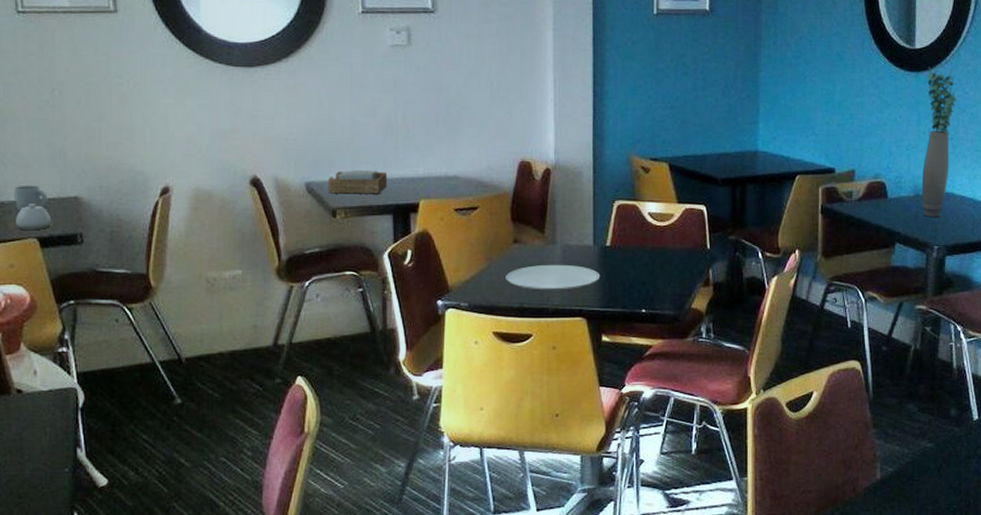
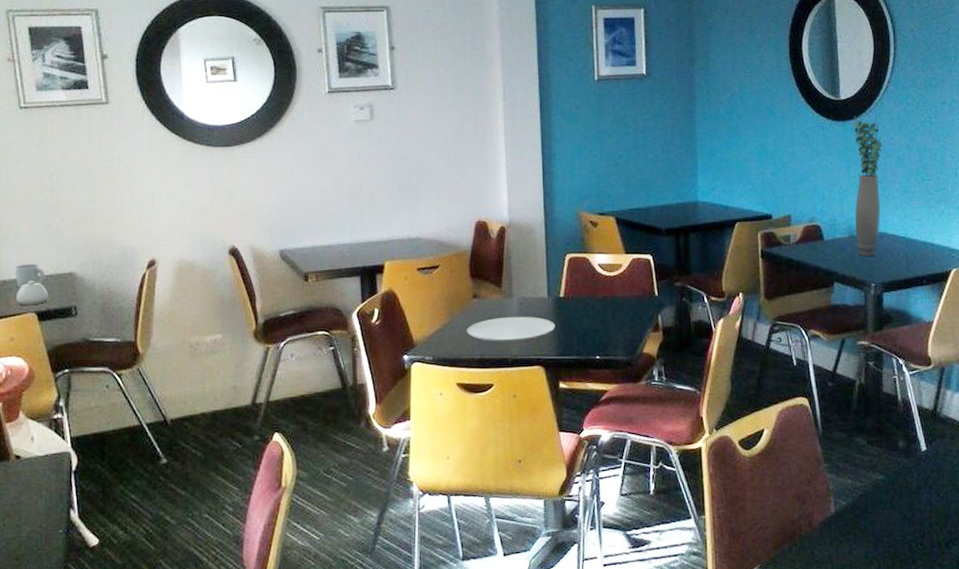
napkin holder: present [327,169,388,194] -> none [300,236,355,260]

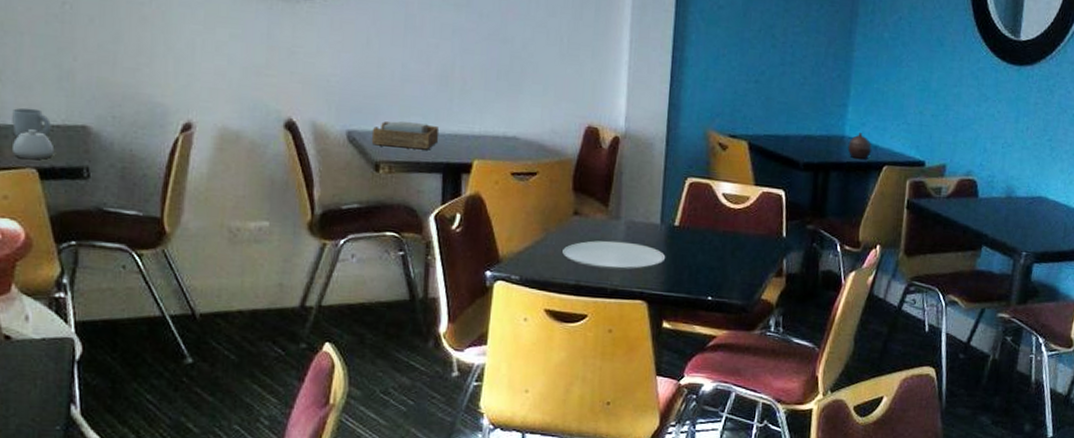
napkin holder: none [300,236,355,260] -> present [371,121,440,150]
sugar bowl: none [702,197,724,219] -> present [847,133,873,159]
vase: present [853,115,883,257] -> none [1013,60,1059,223]

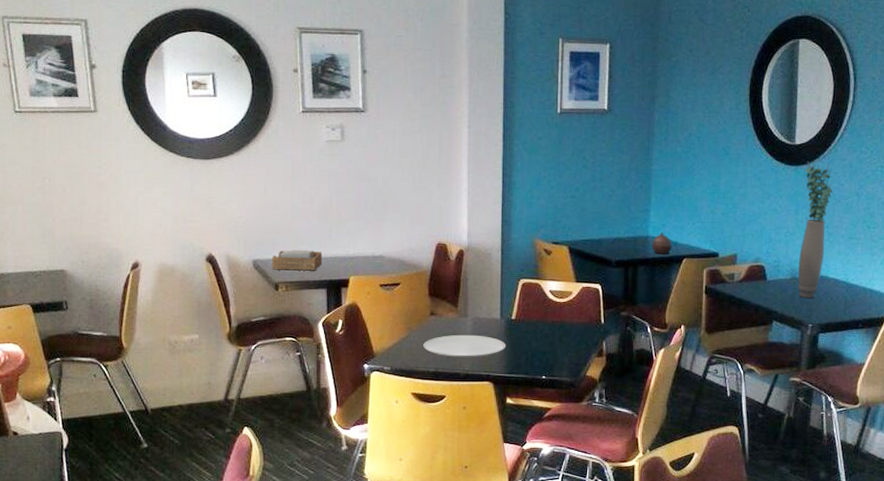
sugar bowl: present [11,129,55,160] -> none [12,275,42,298]
mug: present [12,107,51,137] -> none [12,259,39,282]
vase: none [1013,60,1059,223] -> present [798,160,833,299]

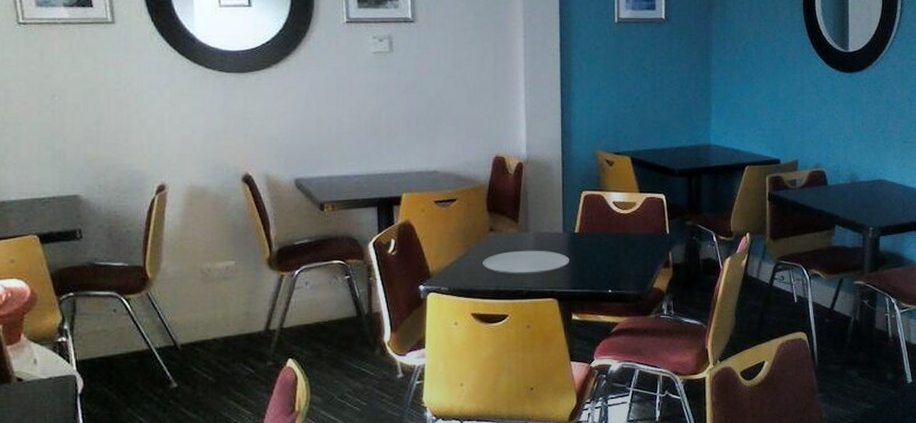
napkin holder: present [271,249,323,271] -> none [315,166,372,189]
sugar bowl: present [652,233,673,254] -> none [714,141,735,162]
vase: present [798,160,833,299] -> none [858,67,886,203]

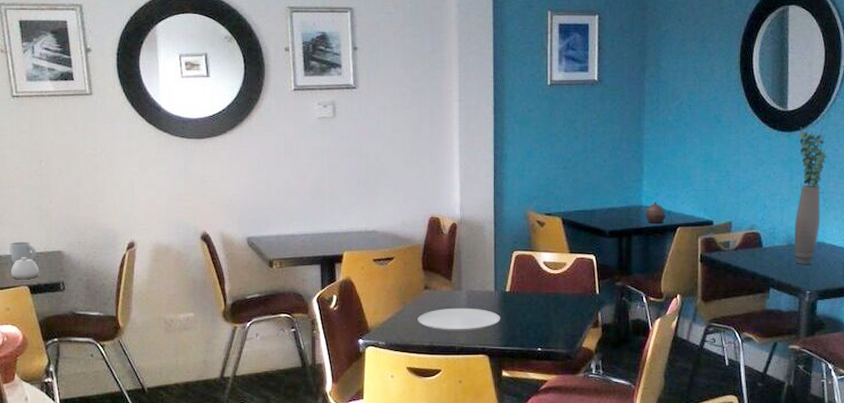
mug: none [15,185,48,210] -> present [10,241,36,264]
sugar bowl: none [15,202,52,228] -> present [10,257,40,280]
sugar bowl: none [714,141,735,162] -> present [645,202,667,223]
vase: none [858,67,886,203] -> present [794,126,827,265]

